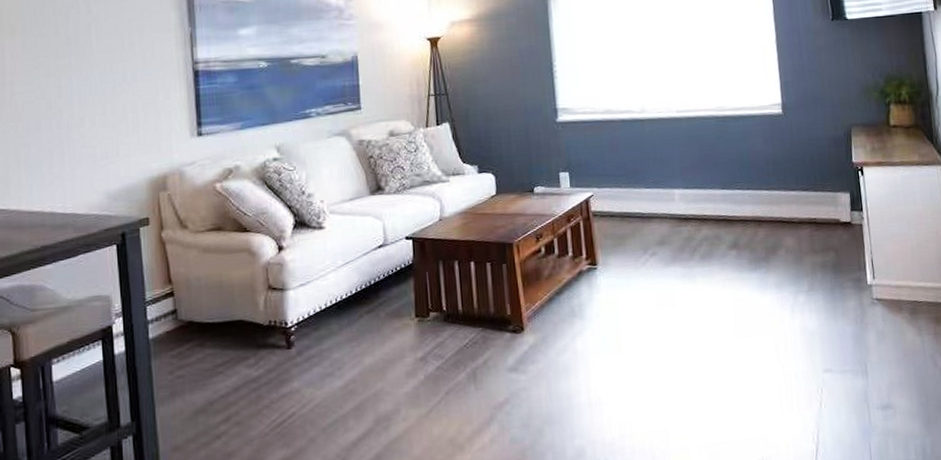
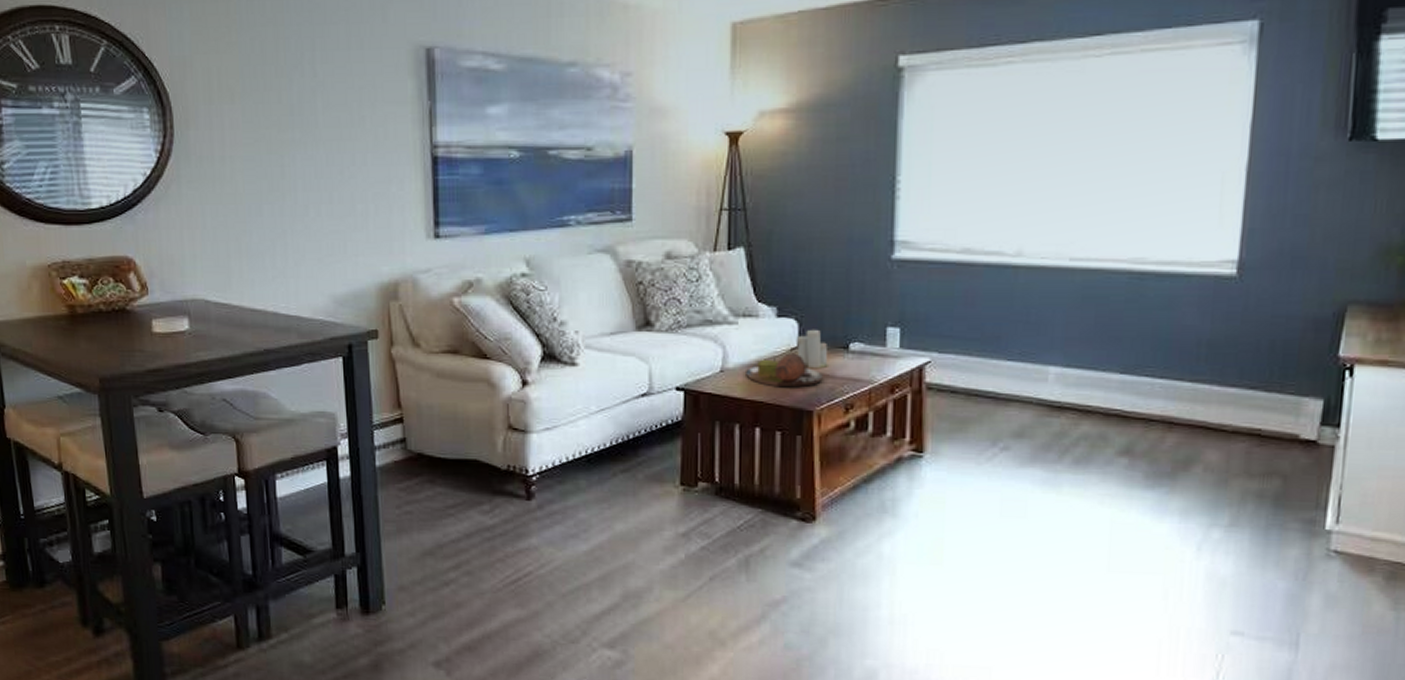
serving tray: none [459,199,517,228] -> present [746,353,823,388]
candle: none [495,178,520,211] -> present [797,327,828,369]

